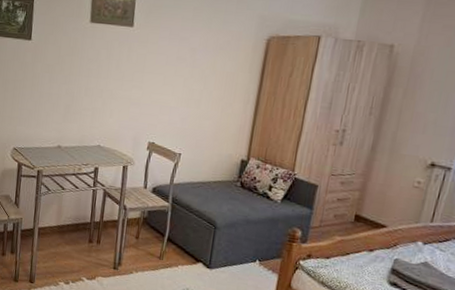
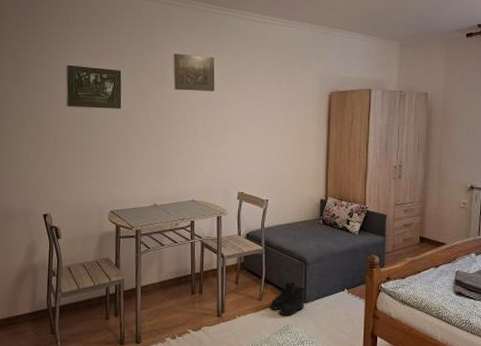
boots: none [170,244,212,280] -> present [270,282,306,316]

